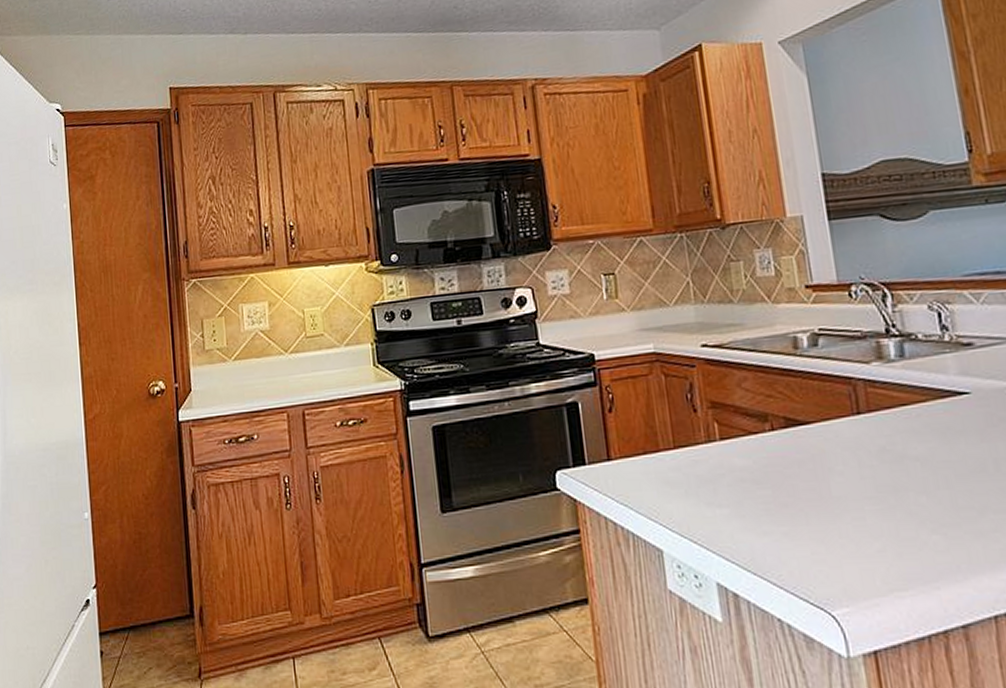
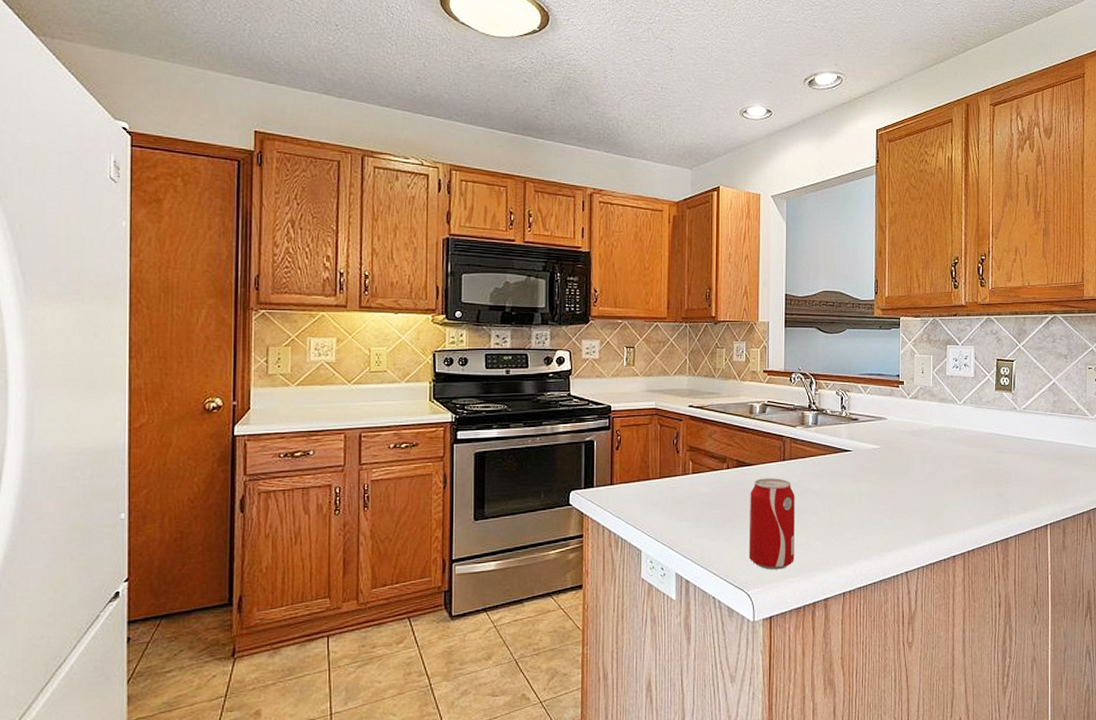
beverage can: none [812,440,901,579] -> present [748,478,795,570]

